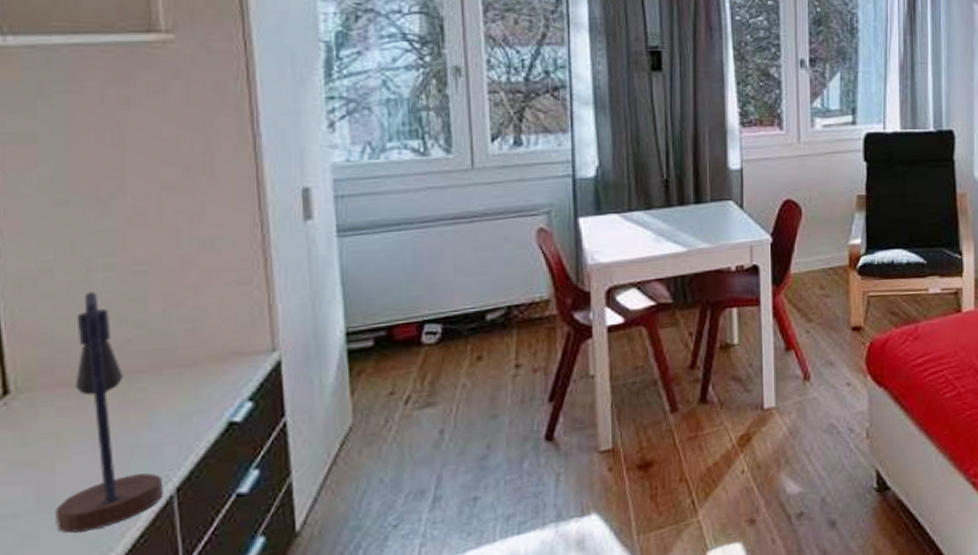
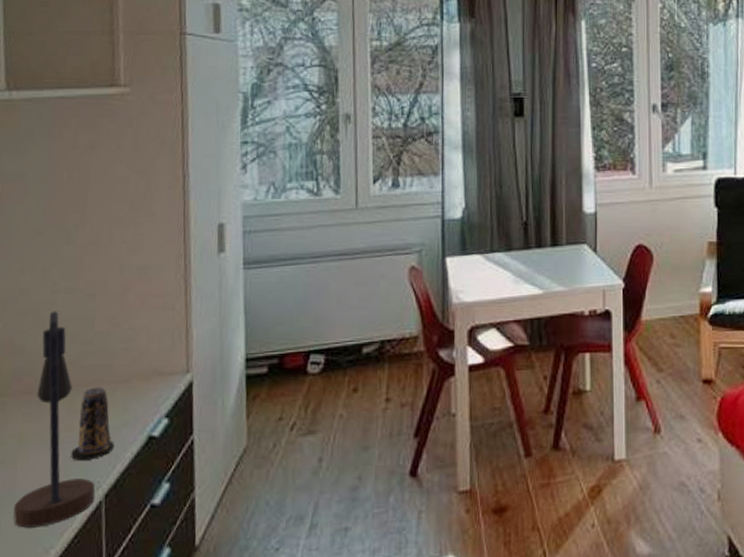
candle: none [128,372,184,455] -> present [71,387,114,460]

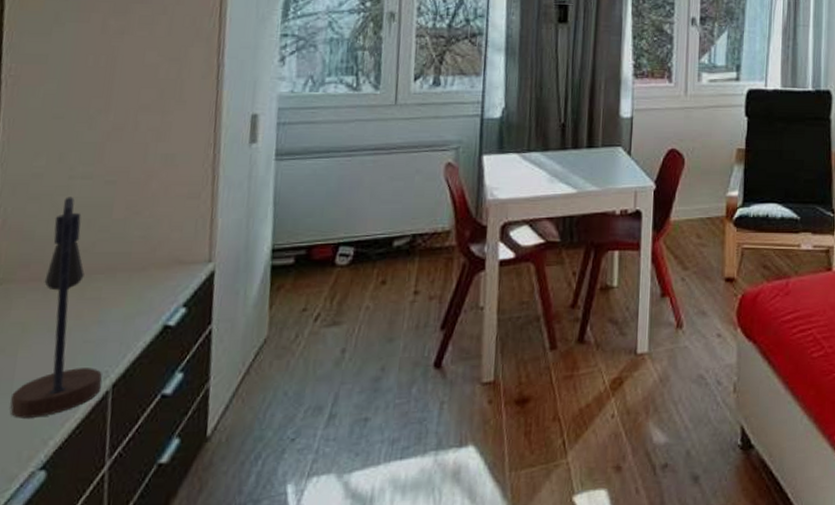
candle: present [71,387,114,460] -> none [77,274,126,349]

